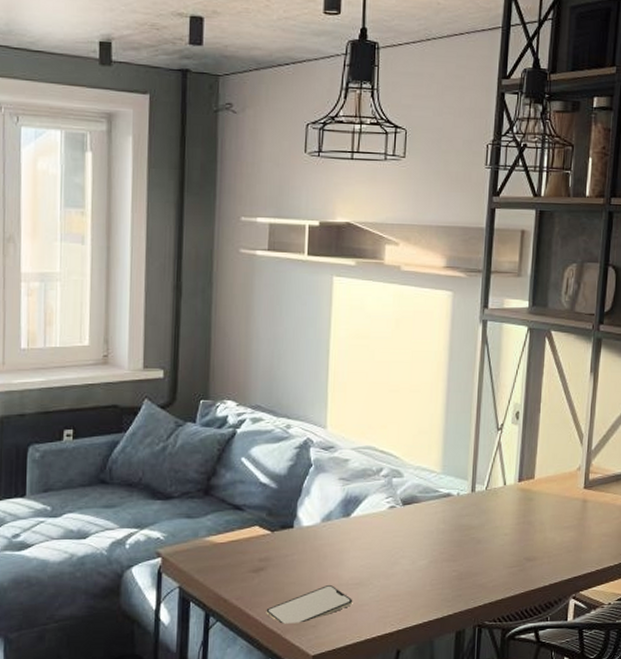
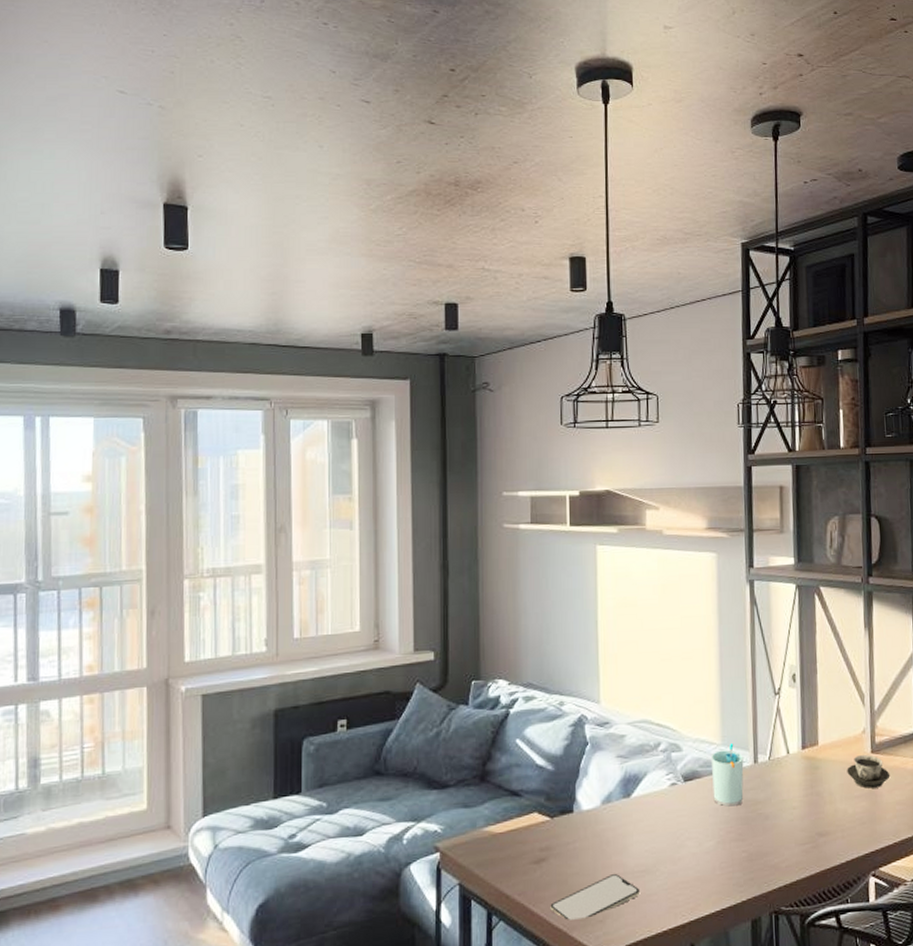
cup: none [429,472,462,530] -> present [710,742,744,807]
cup: none [559,489,600,520] -> present [847,754,890,789]

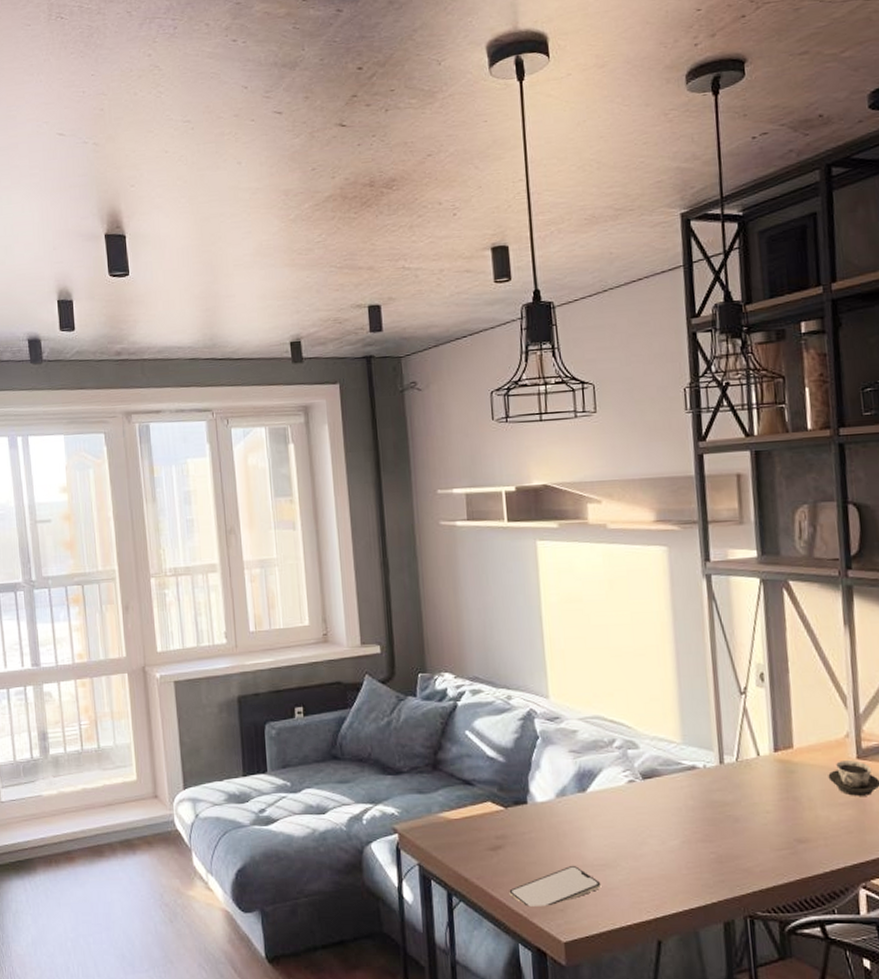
cup: present [710,742,744,807] -> none [670,742,709,807]

